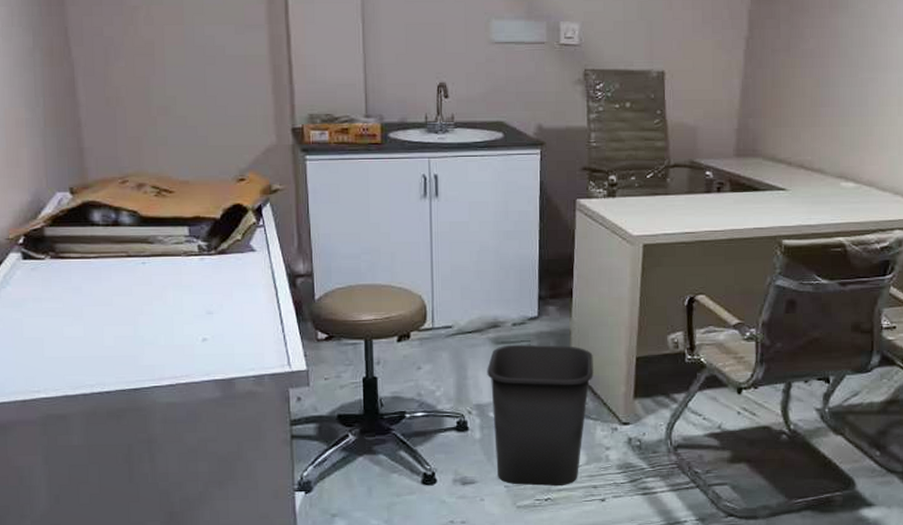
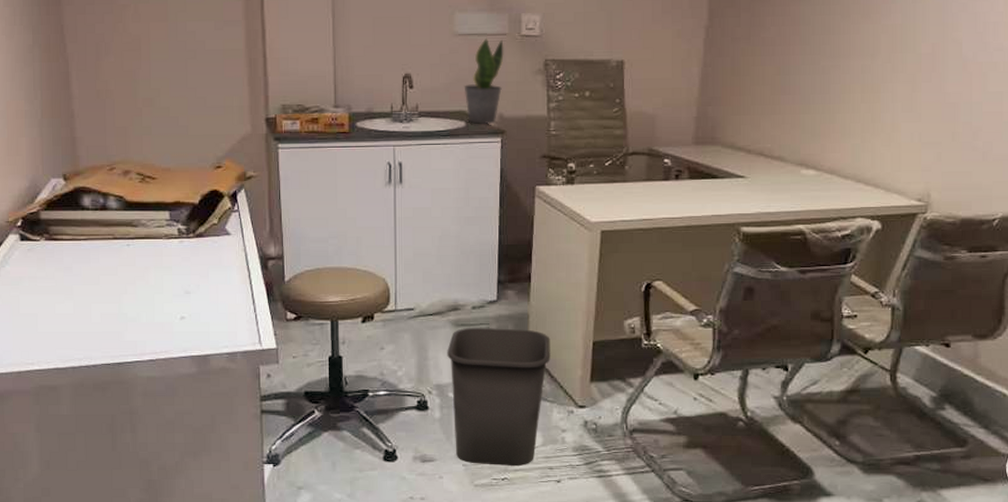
potted plant: none [501,45,543,135] -> present [464,37,504,124]

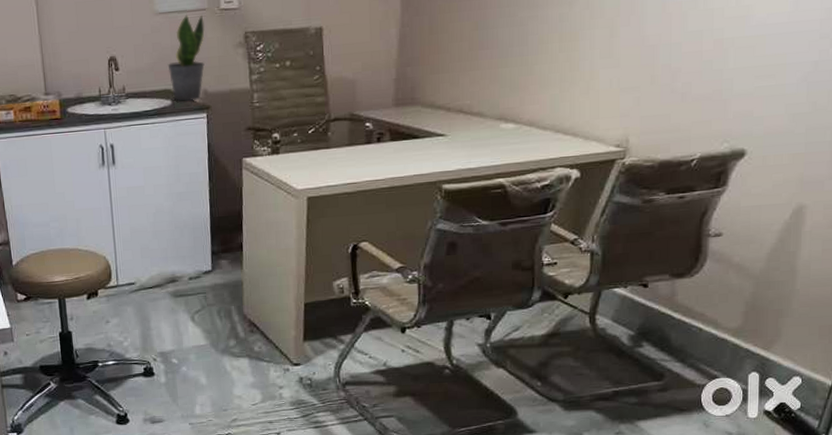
waste bin: present [447,327,551,466] -> none [168,295,265,422]

